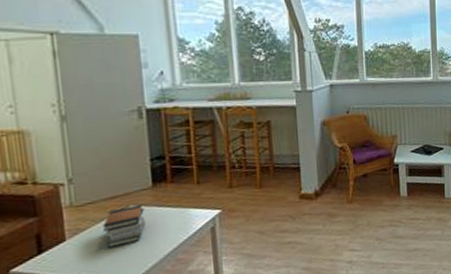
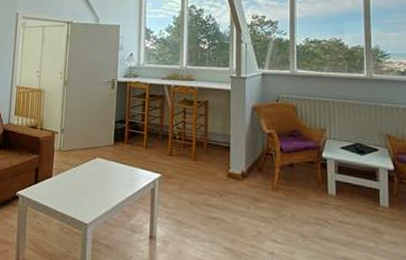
book stack: present [103,204,146,247] -> none [77,157,106,189]

